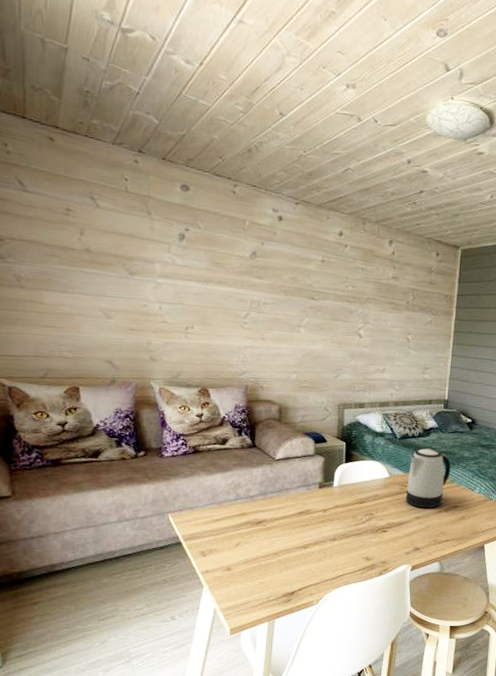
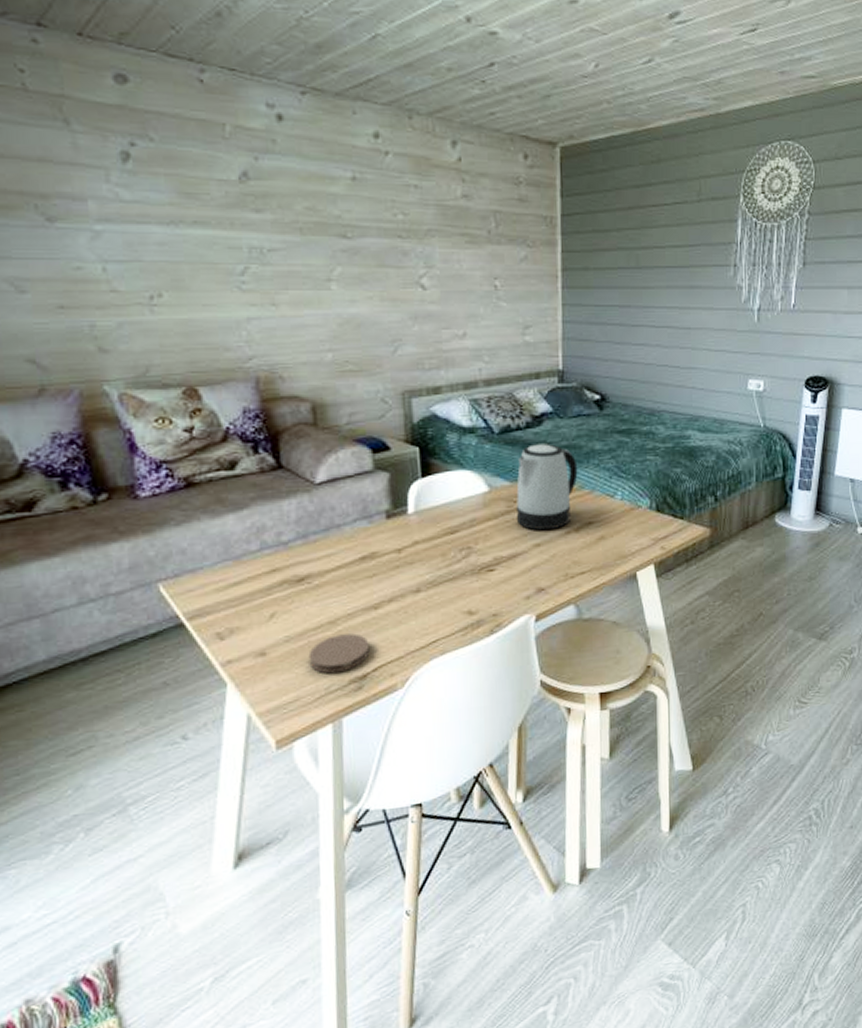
coaster: none [258,562,298,589] -> present [308,633,370,674]

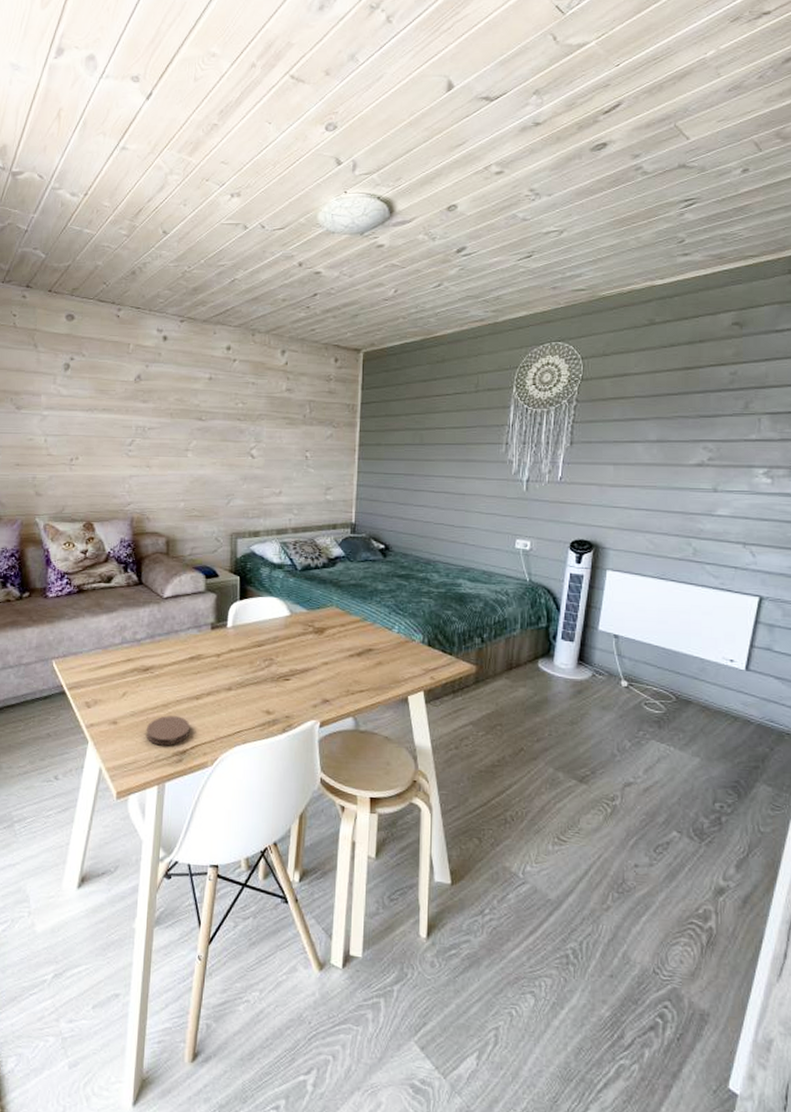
kettle: present [516,444,578,531] -> none [311,581,363,652]

